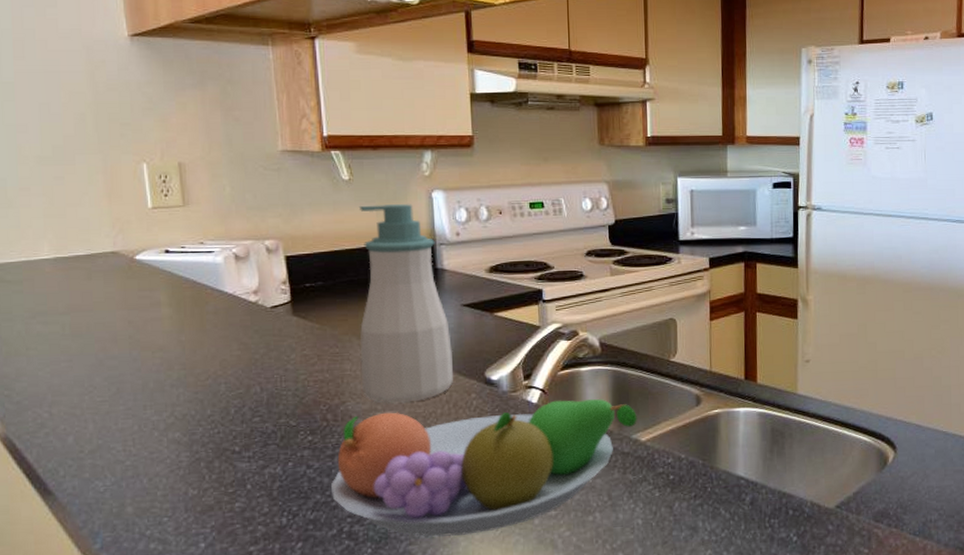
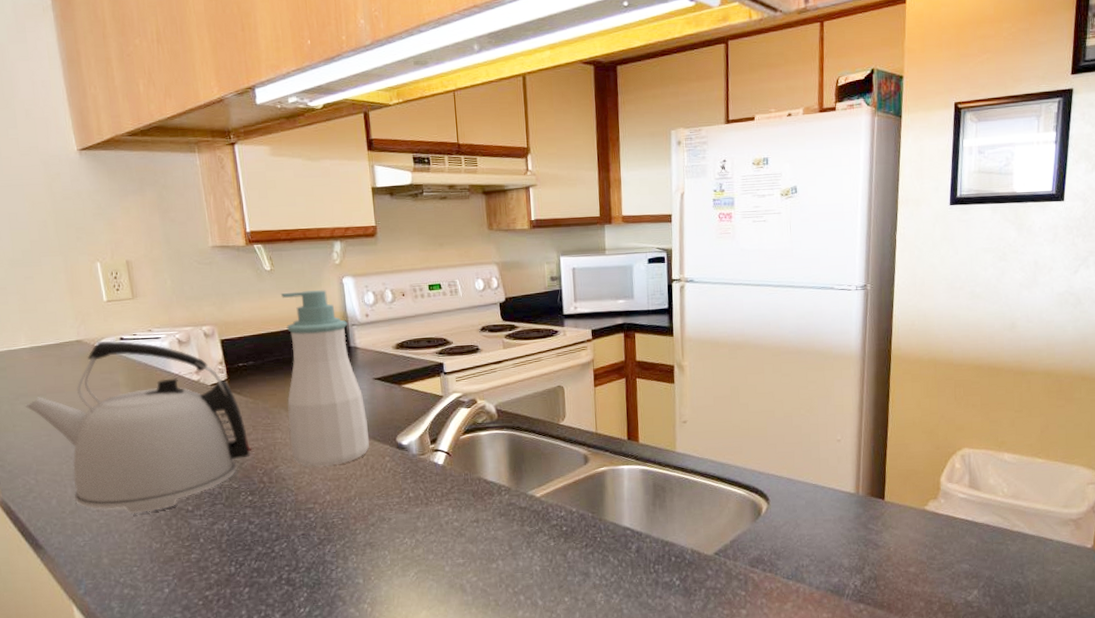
kettle: none [42,253,315,455] -> present [24,340,252,514]
fruit bowl: present [331,398,638,537] -> none [270,459,533,583]

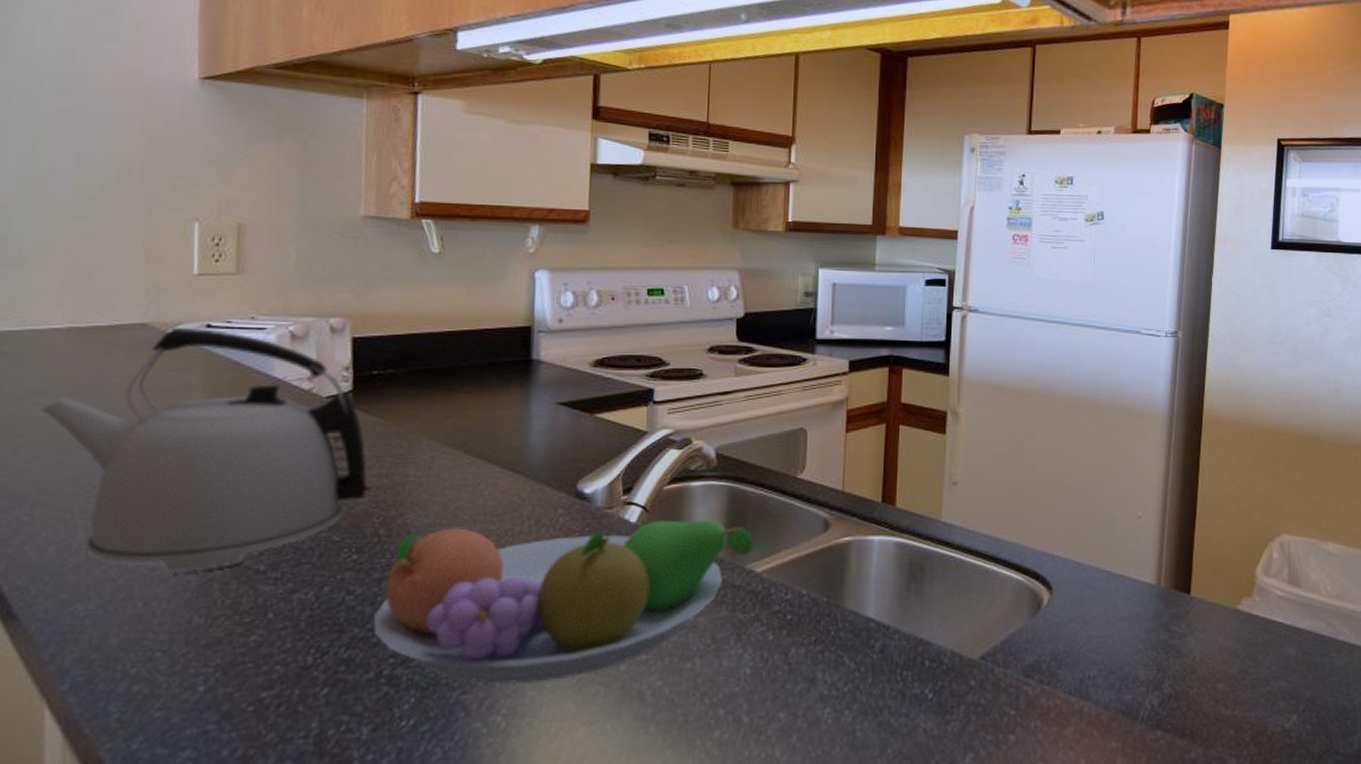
fruit bowl: none [270,459,533,583] -> present [373,519,755,685]
soap bottle: present [280,290,370,467] -> none [426,283,542,517]

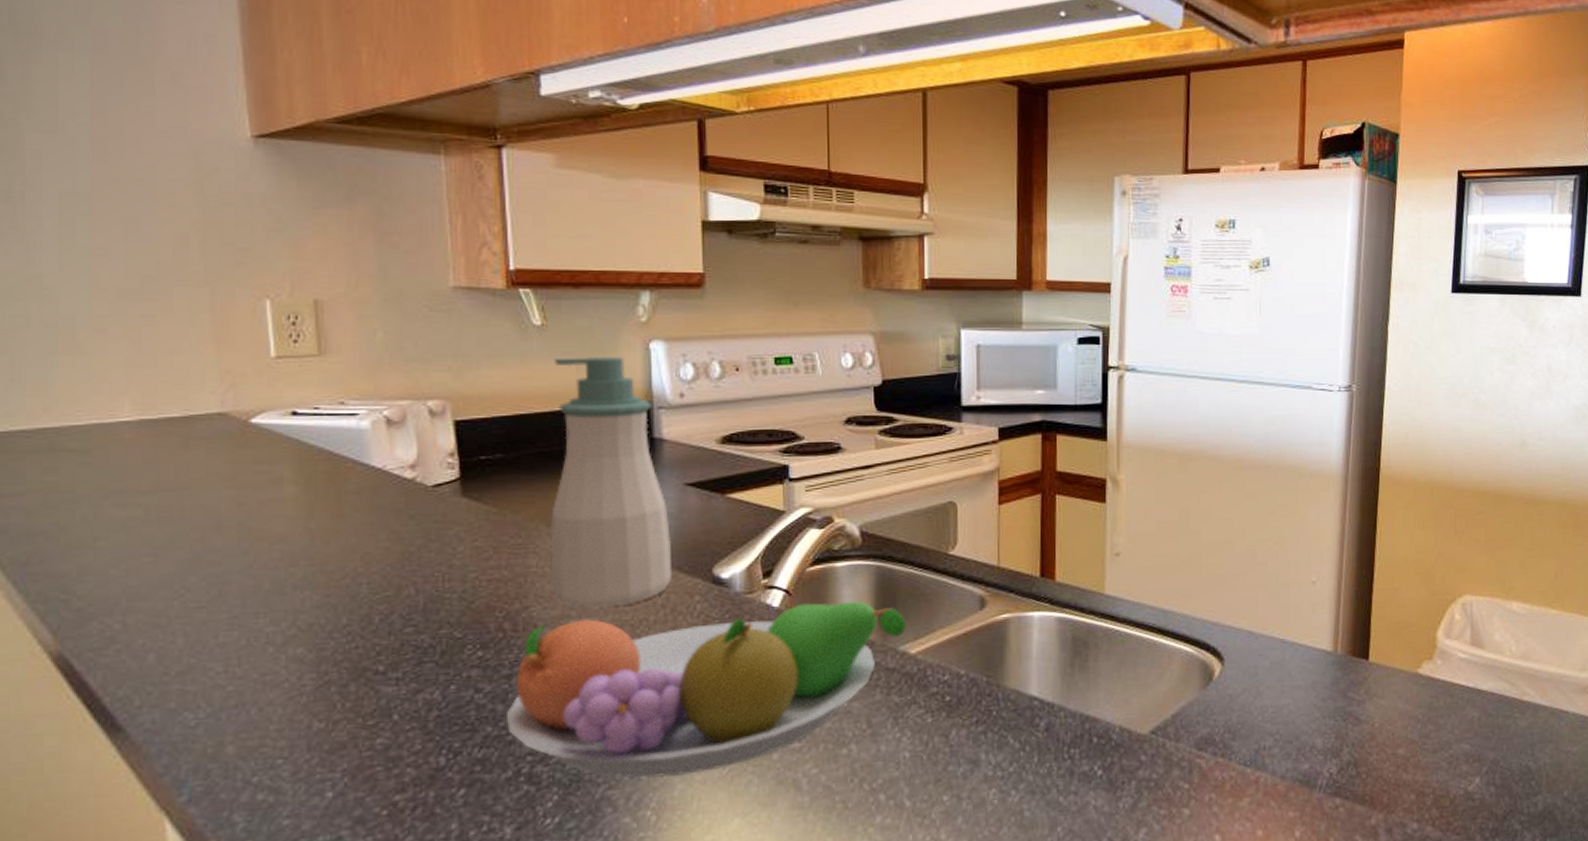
kettle: present [39,326,370,573] -> none [117,415,490,677]
soap bottle: none [426,283,542,517] -> present [550,357,673,608]

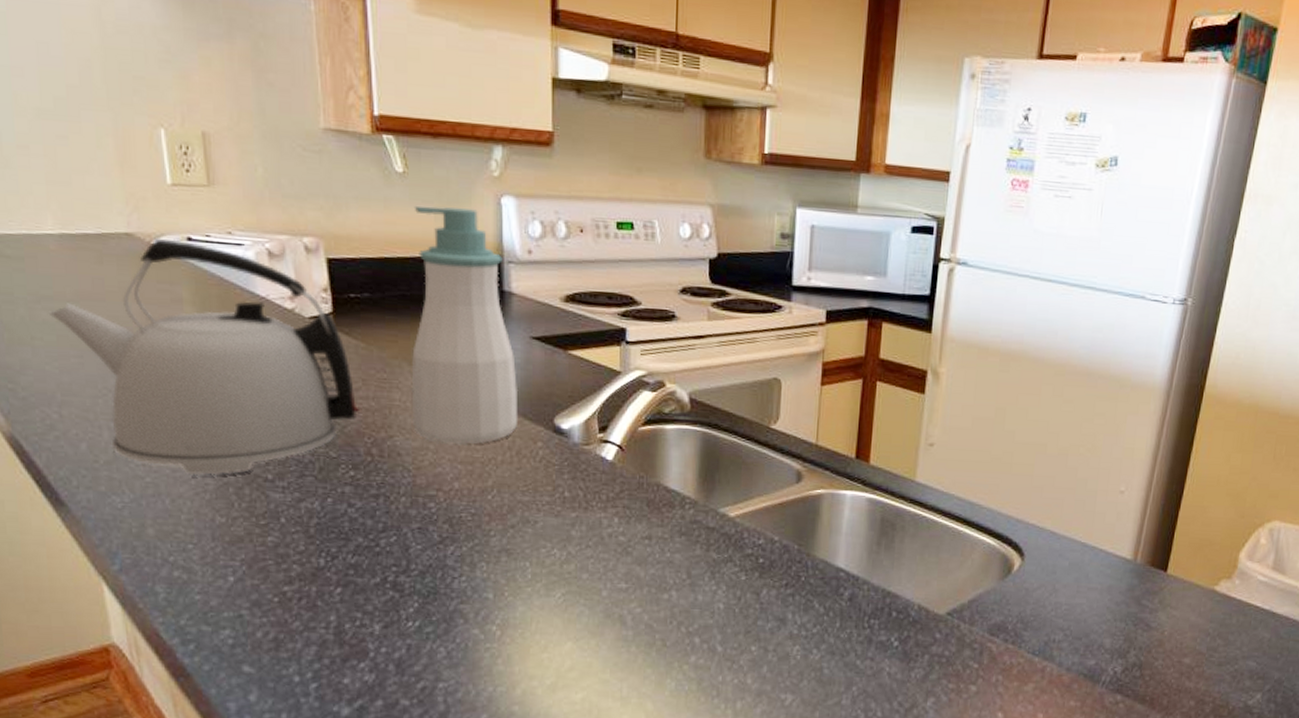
kettle: none [117,415,490,677] -> present [48,238,359,476]
fruit bowl: present [507,601,907,779] -> none [375,453,728,600]

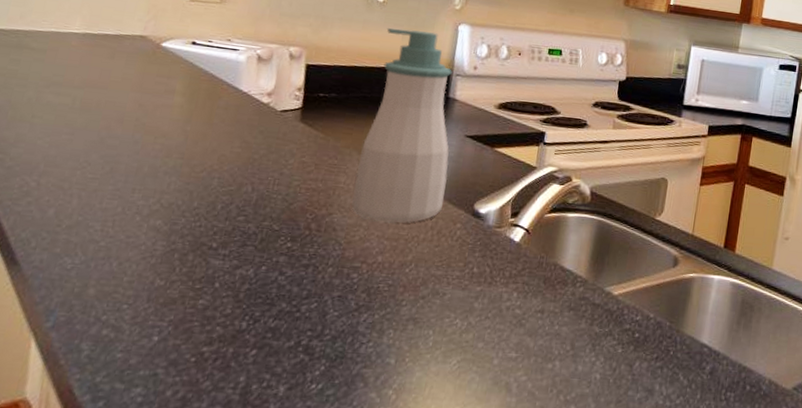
kettle: present [48,238,359,476] -> none [54,41,308,242]

